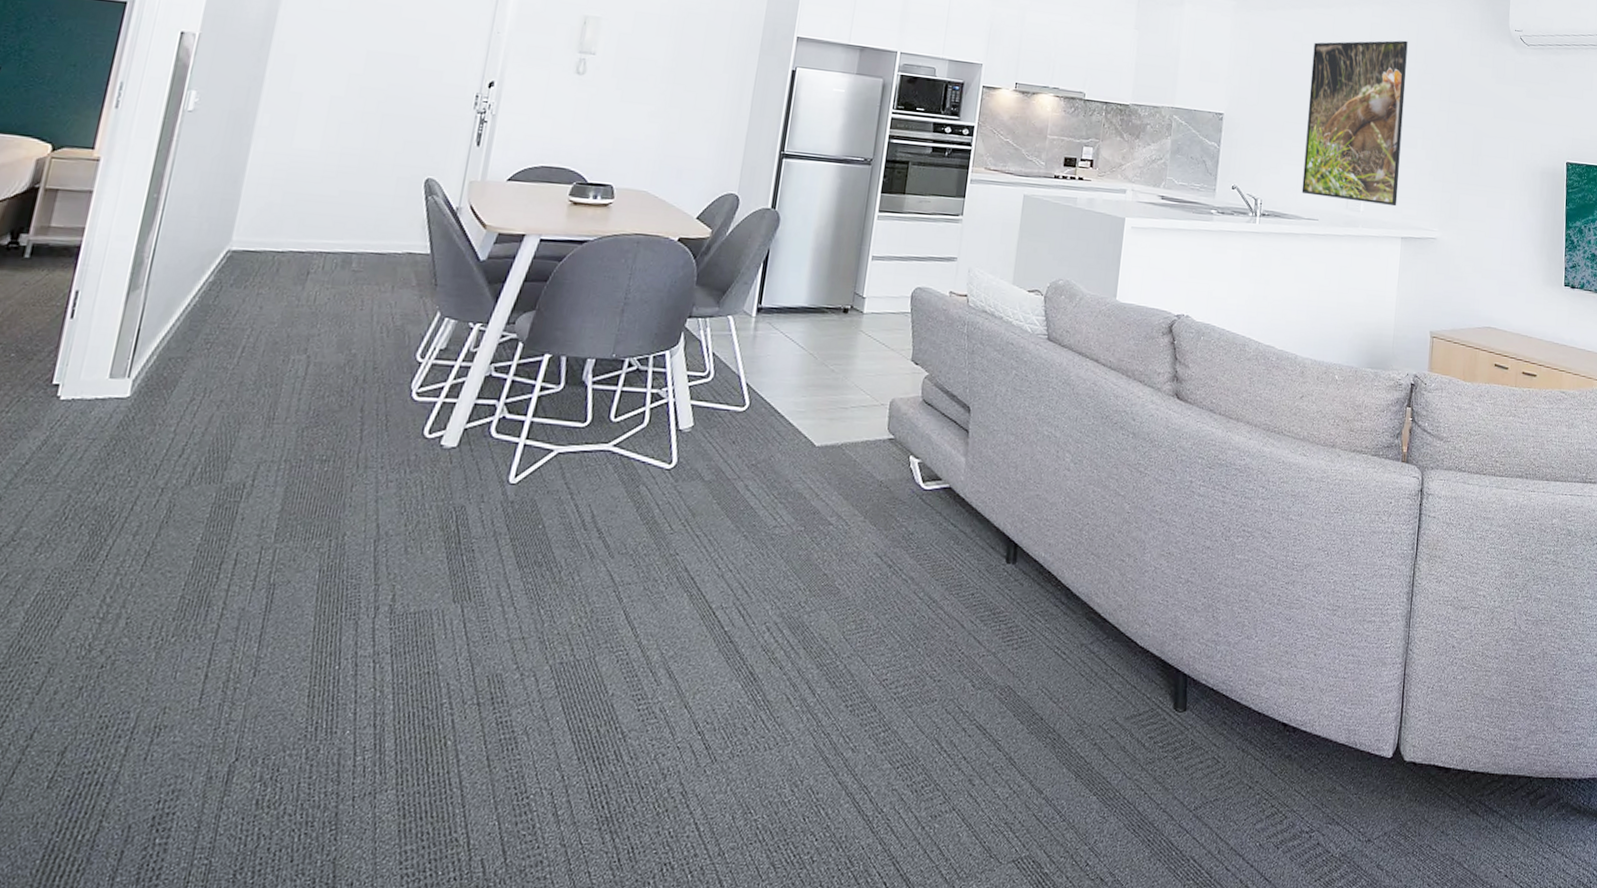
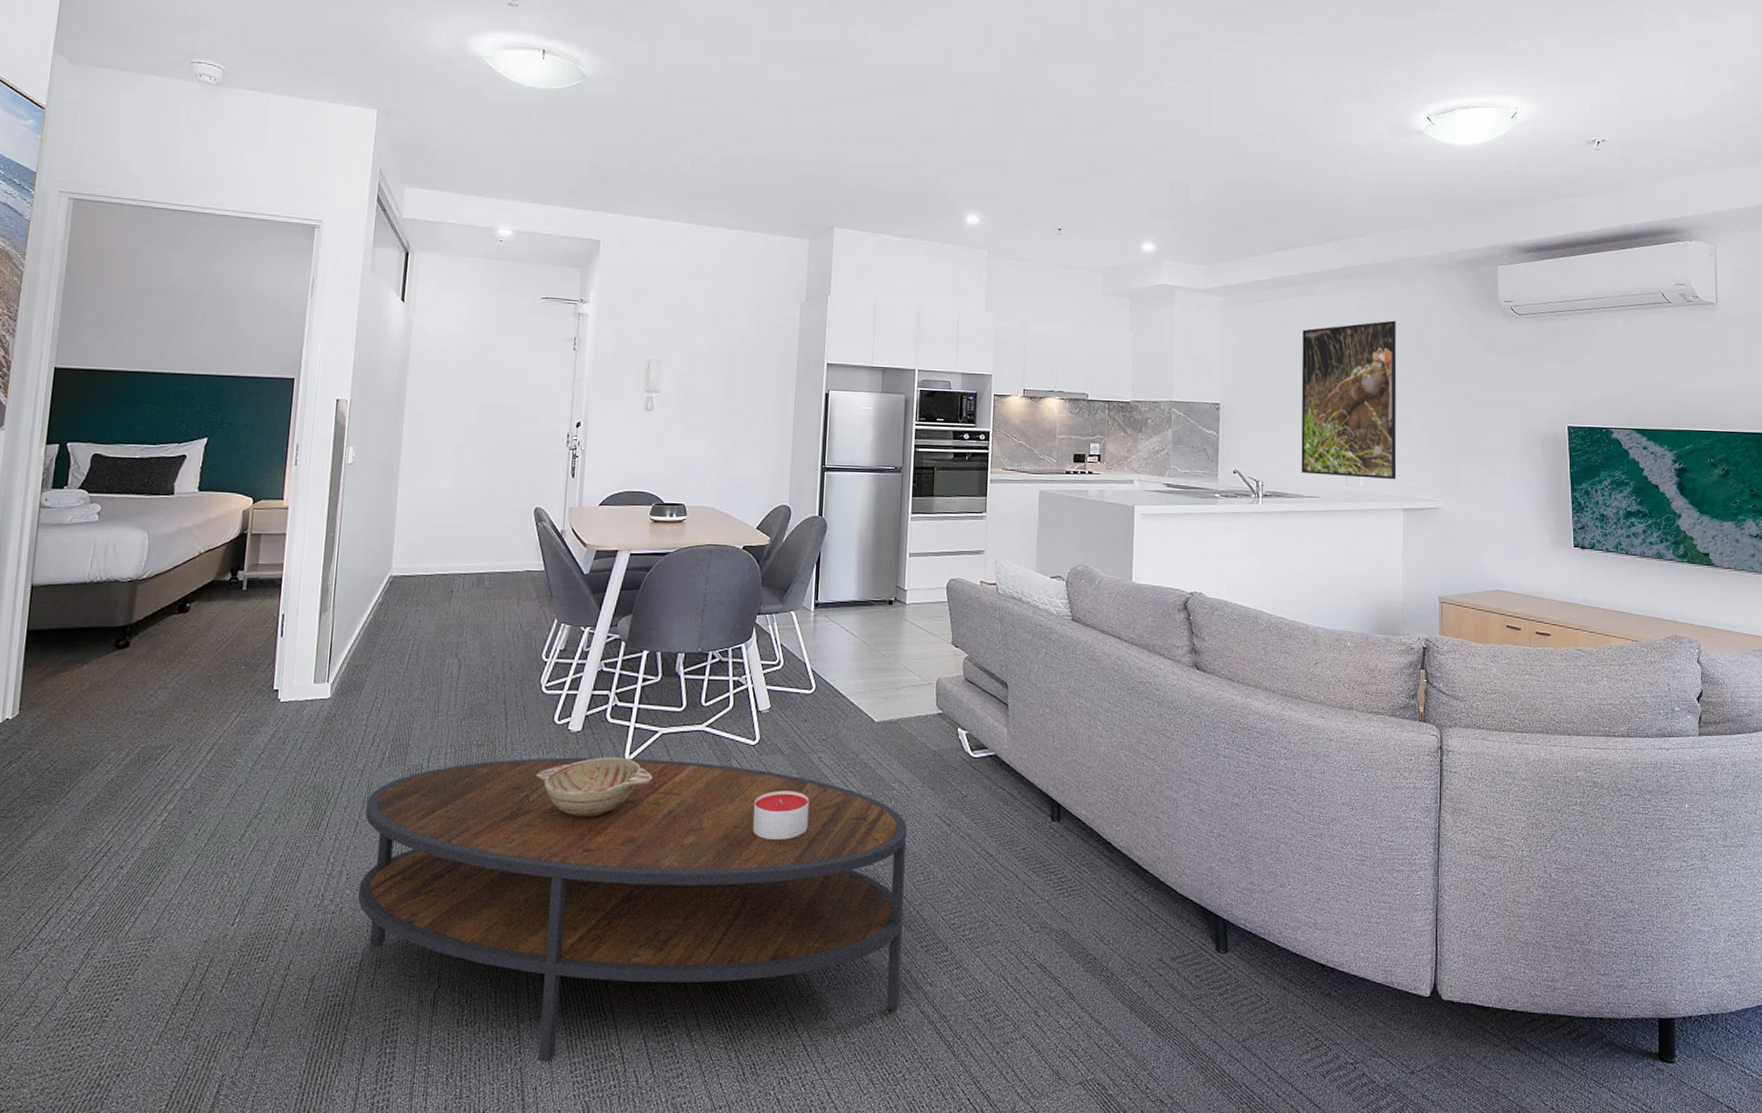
coffee table: none [138,478,842,851] -> present [358,757,908,1062]
decorative bowl: none [394,479,542,551] -> present [537,757,653,817]
candle: none [657,523,730,582] -> present [752,790,810,841]

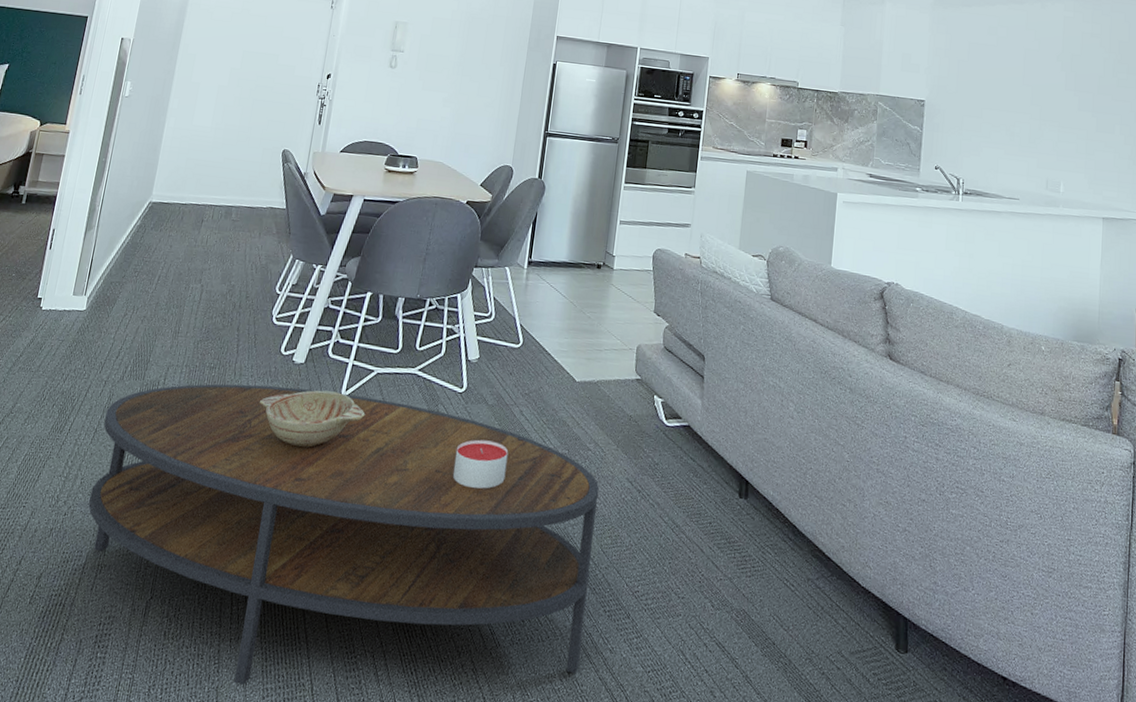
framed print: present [1301,320,1397,480] -> none [1002,32,1102,189]

